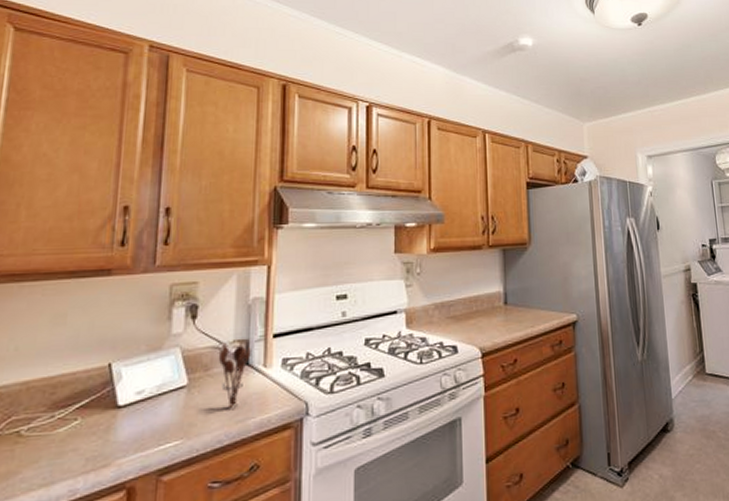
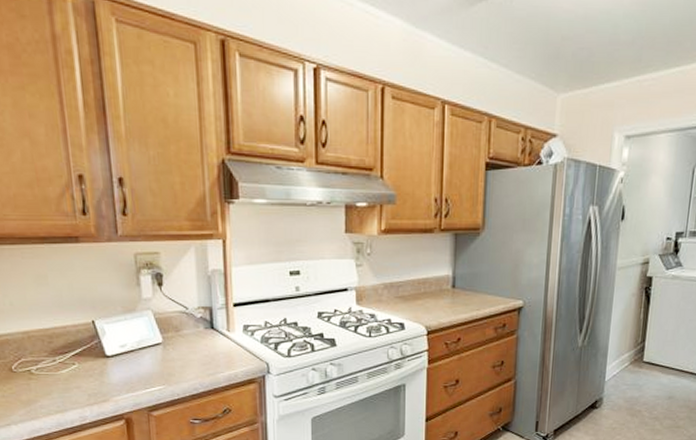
utensil holder: present [218,342,251,409] -> none [186,308,215,364]

